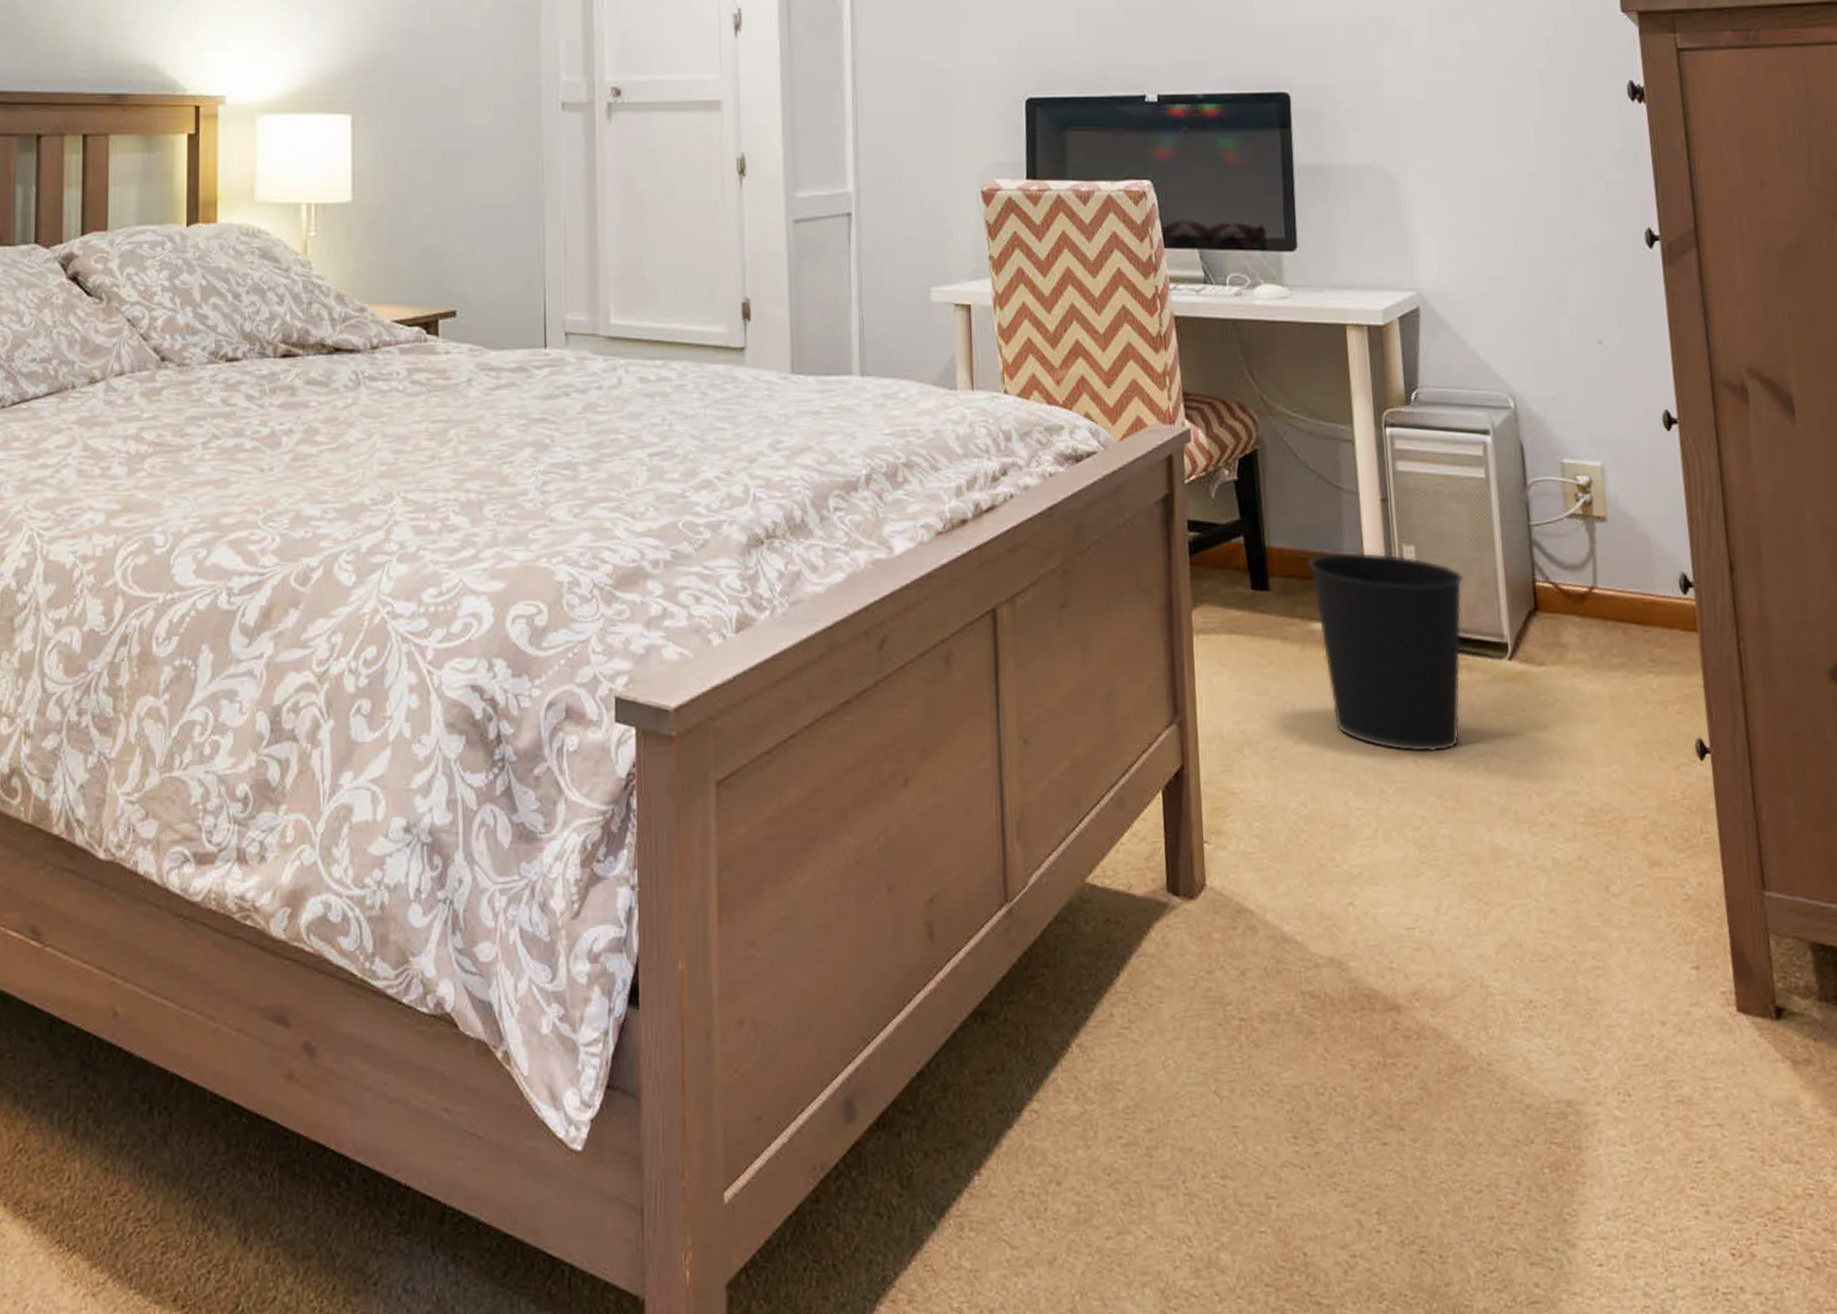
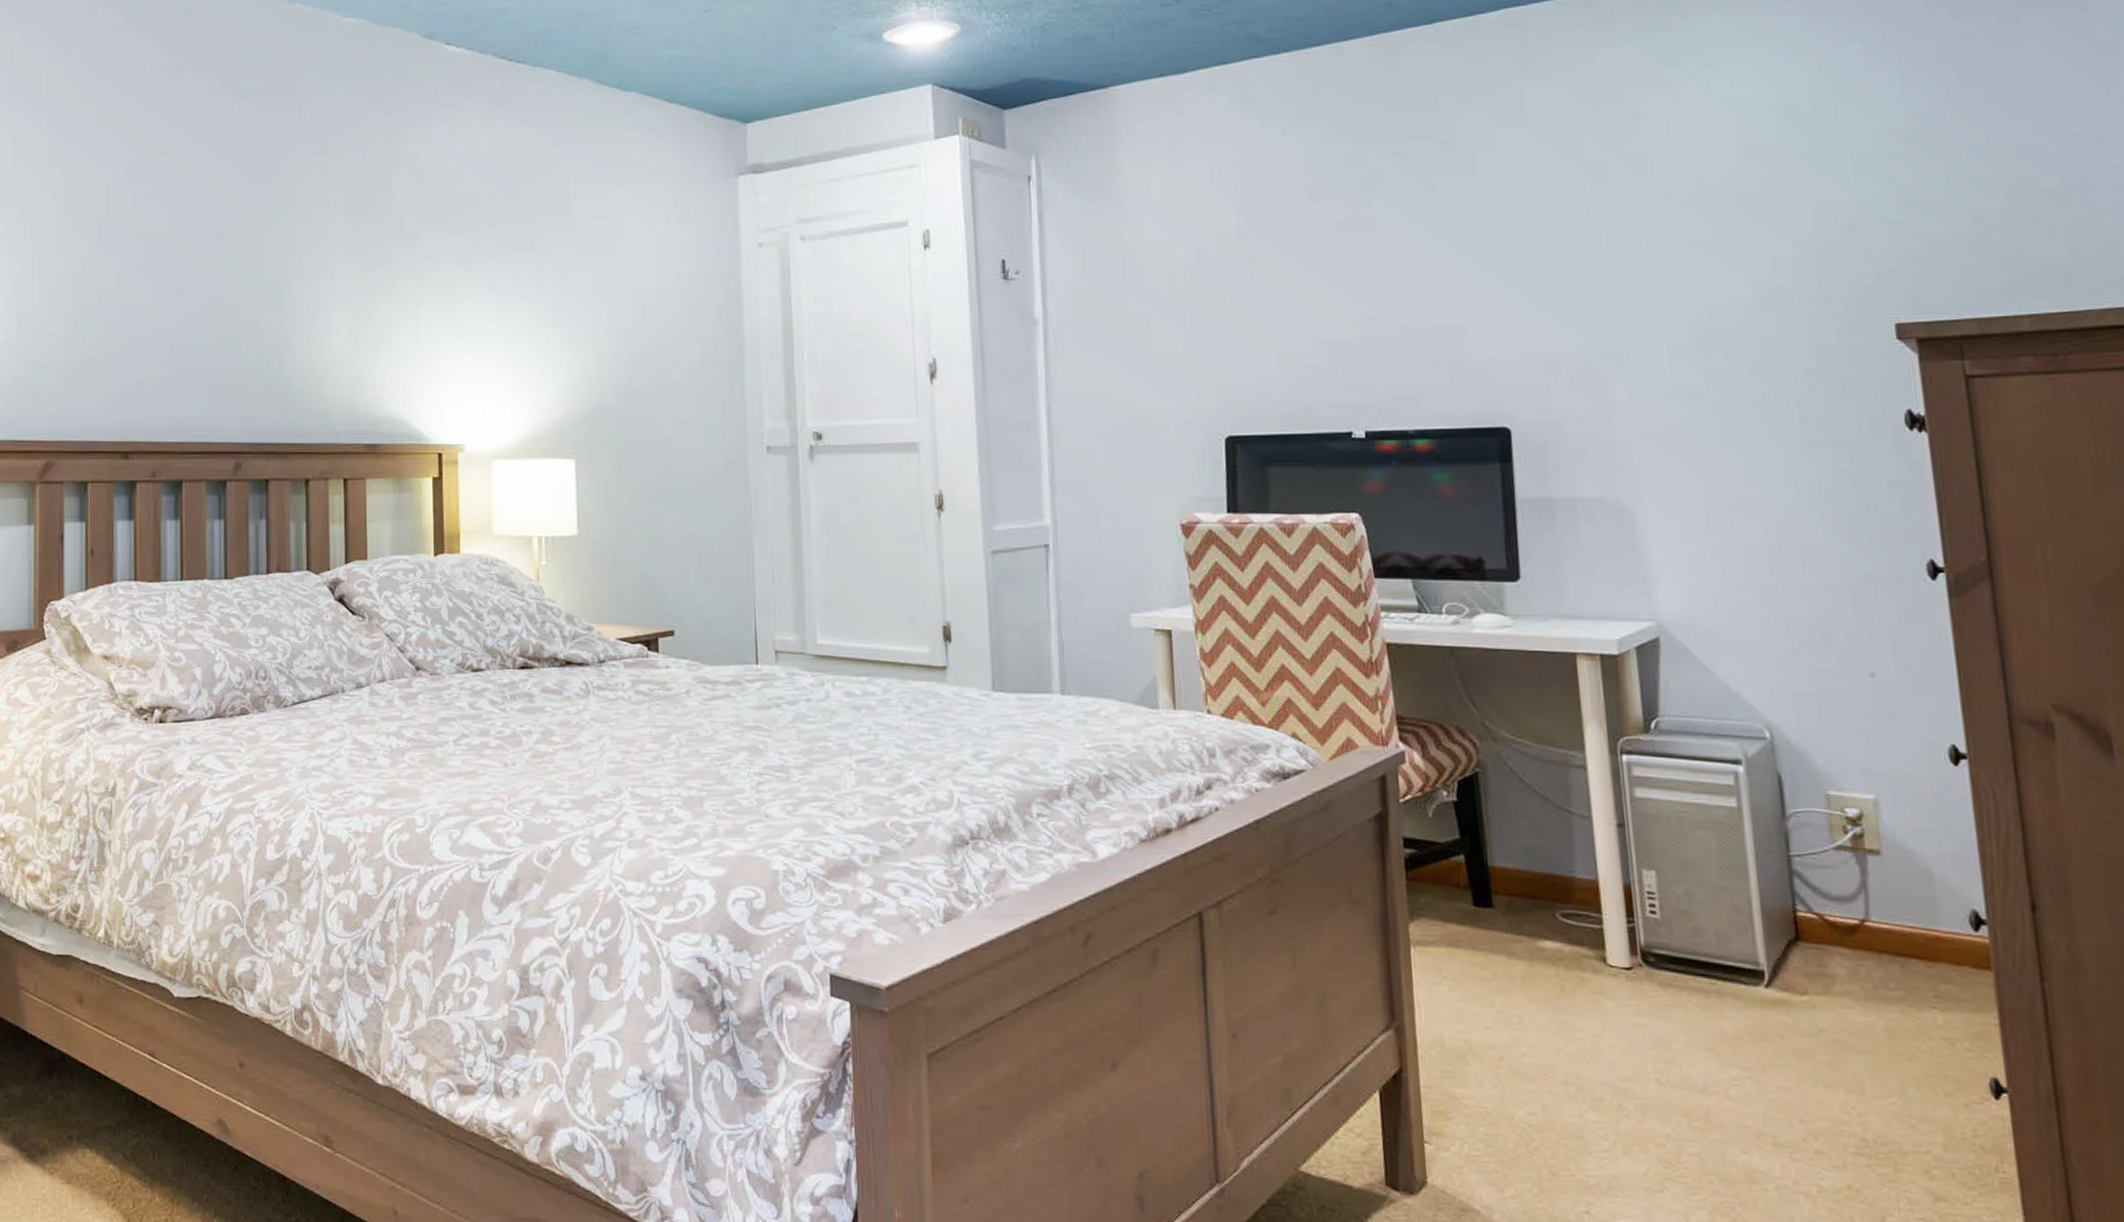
wastebasket: present [1307,552,1464,753] -> none [1534,874,1713,1073]

